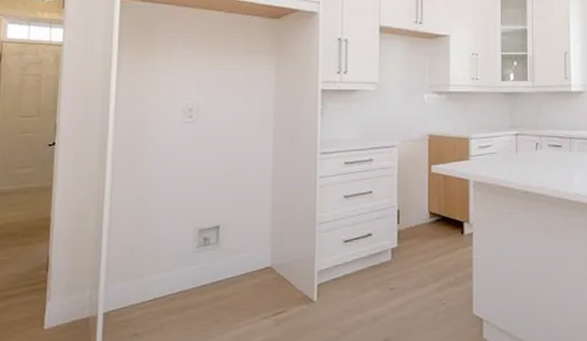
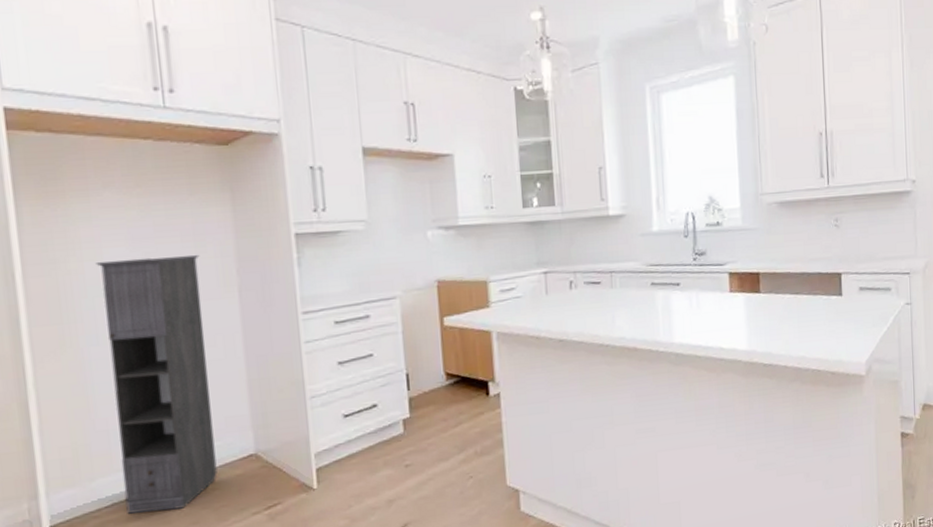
storage cabinet: none [164,101,247,309] -> present [96,254,218,514]

